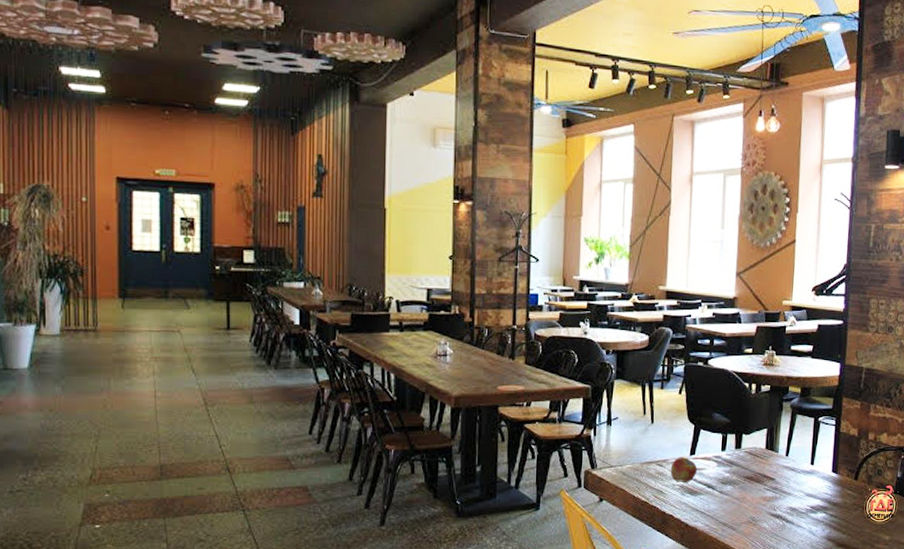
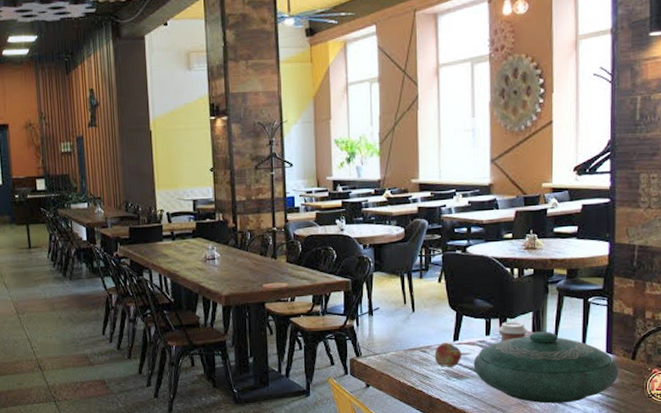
decorative bowl: none [708,449,842,522] -> present [473,331,619,404]
coffee cup: none [733,438,762,458] -> present [498,322,528,342]

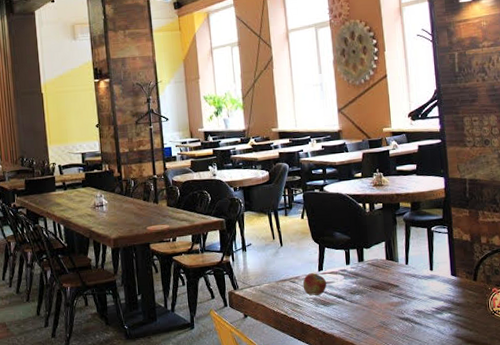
decorative bowl: present [473,331,619,404] -> none [337,259,464,325]
coffee cup: present [498,322,528,342] -> none [356,251,382,270]

